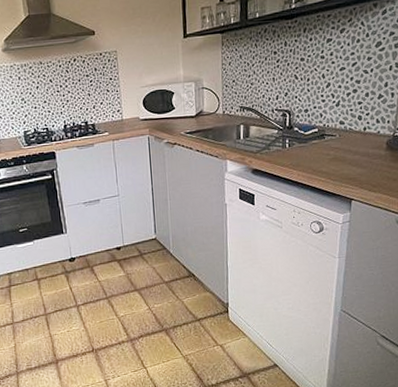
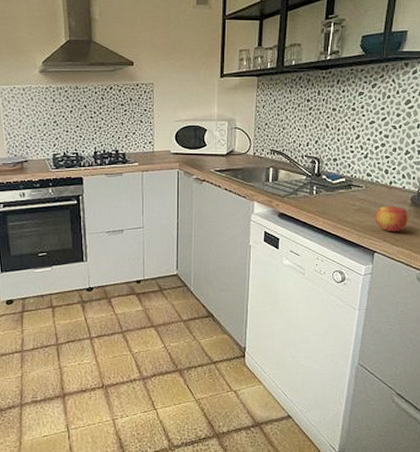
apple: none [350,152,386,179] -> present [374,206,410,232]

